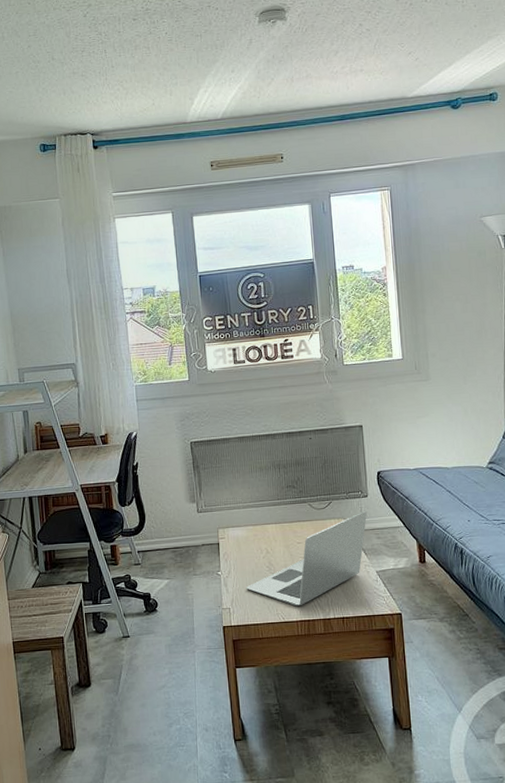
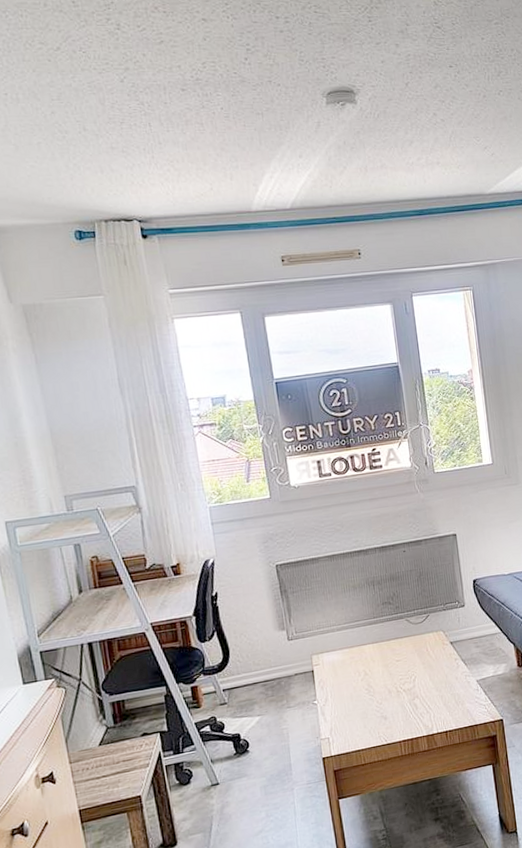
laptop: present [245,510,368,607] -> none [344,620,465,727]

